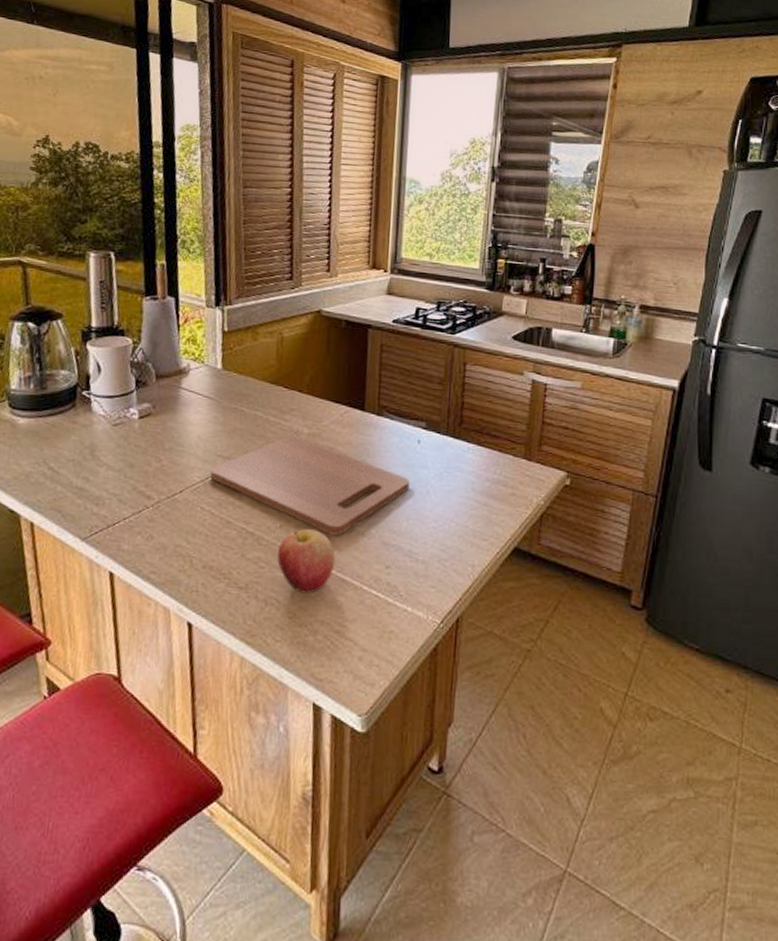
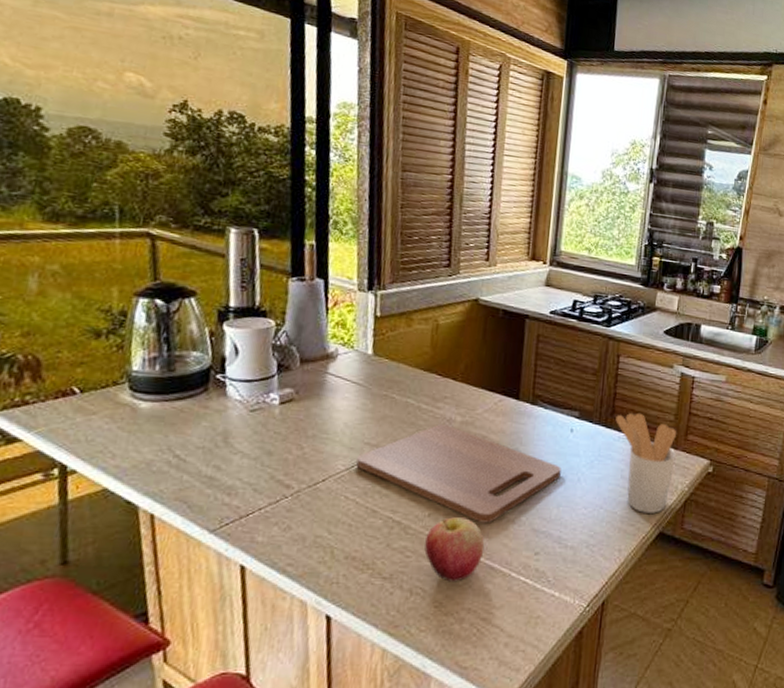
utensil holder: none [464,422,530,528] -> present [615,412,677,513]

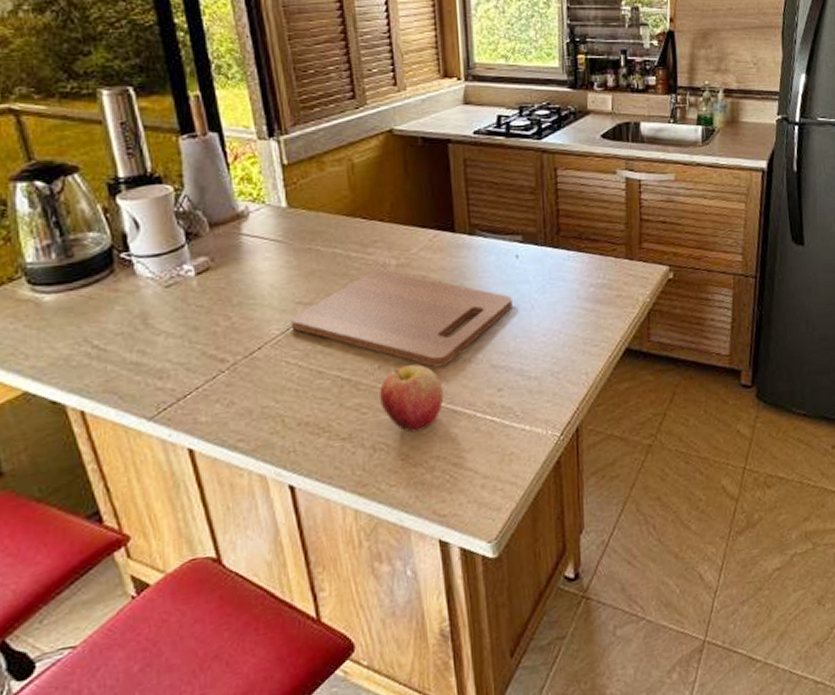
utensil holder: present [615,412,677,513] -> none [562,227,633,331]

